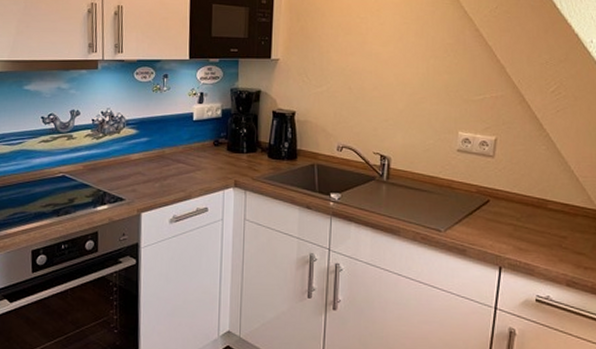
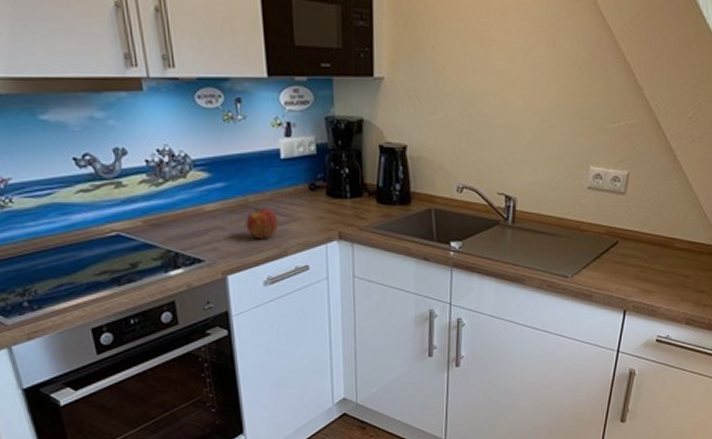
apple: none [161,158,187,184] -> present [246,208,279,240]

